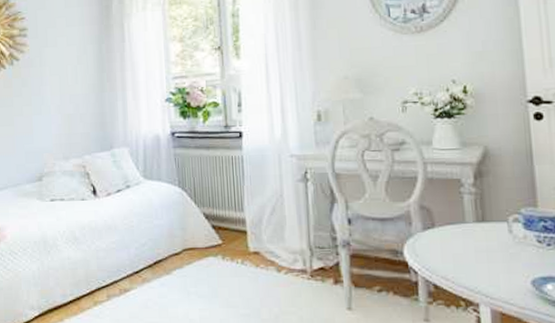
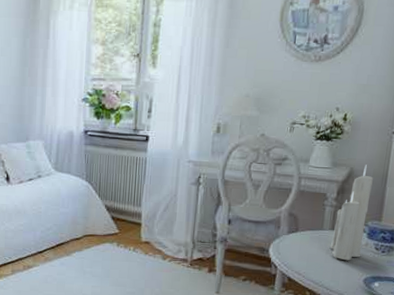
candle: none [478,141,521,259] -> present [329,165,373,261]

